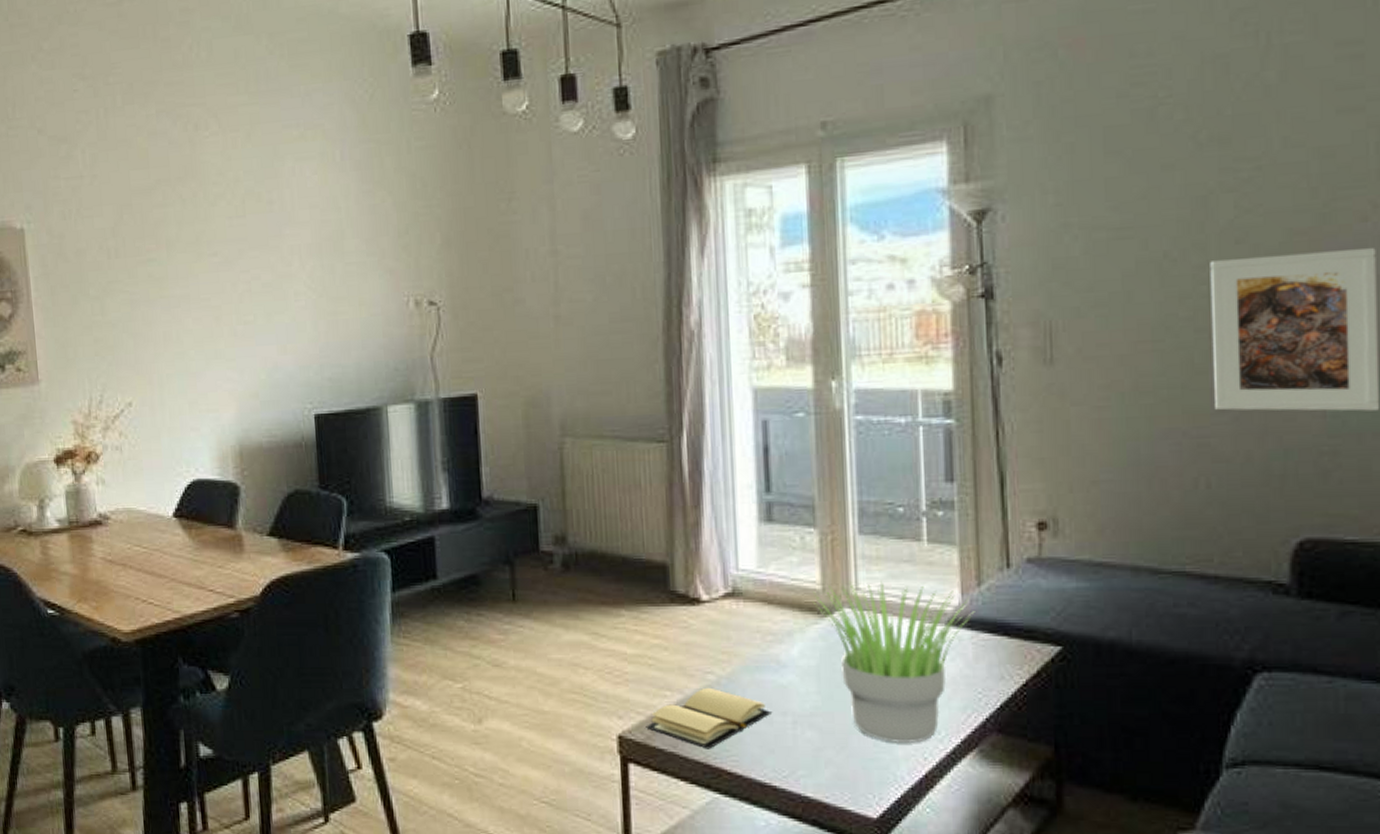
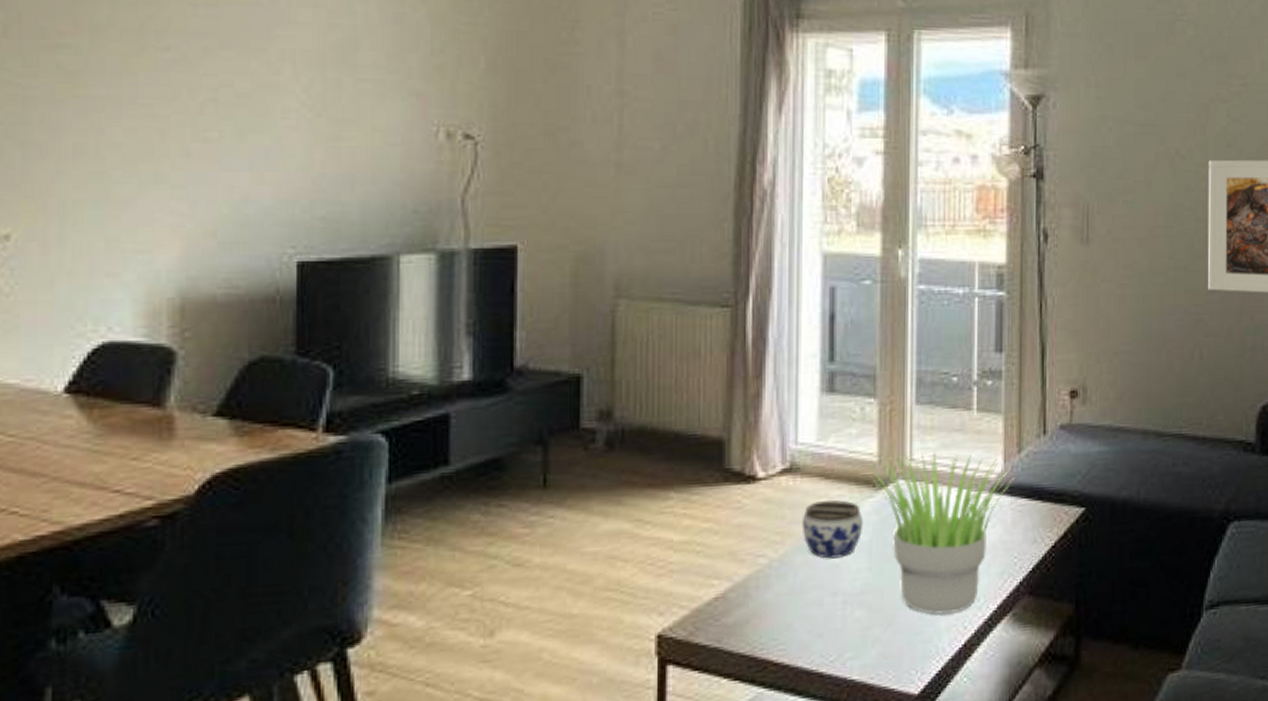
book: present [646,687,773,749] -> none [689,572,824,640]
jar: none [747,625,810,680] -> present [801,500,863,559]

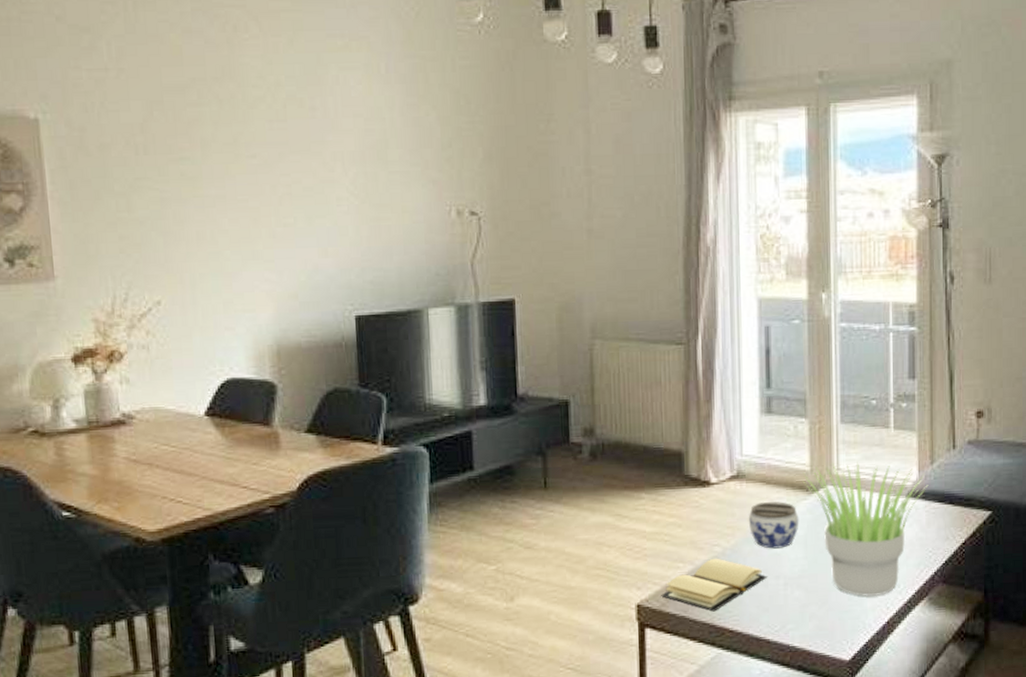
book: none [689,572,824,640] -> present [661,558,768,612]

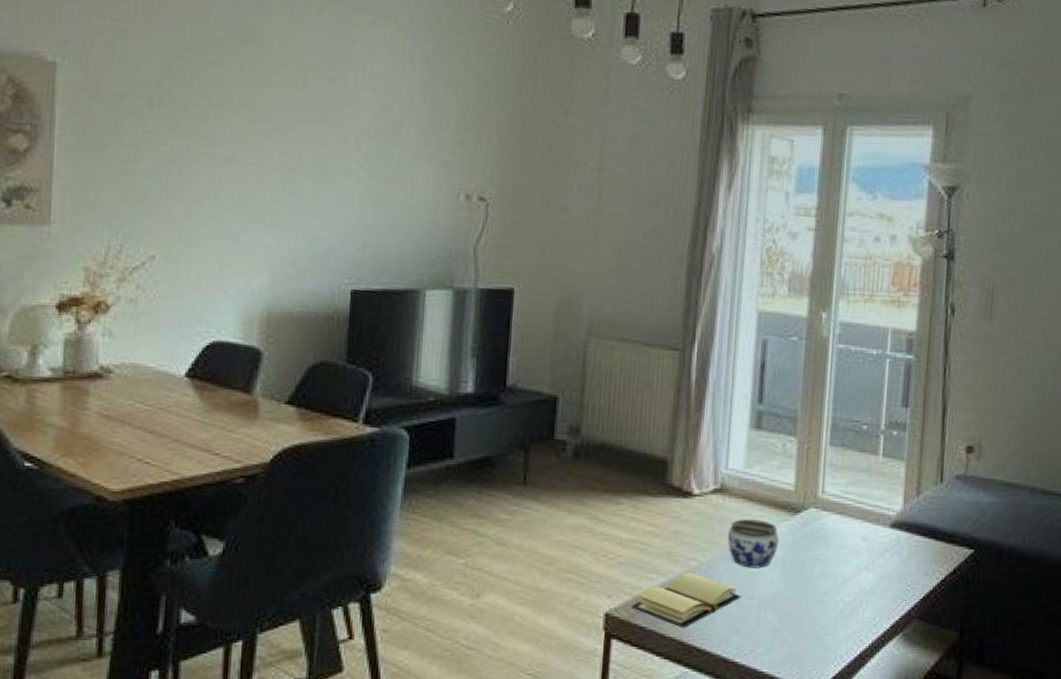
potted plant: present [802,462,929,596] -> none [786,486,913,627]

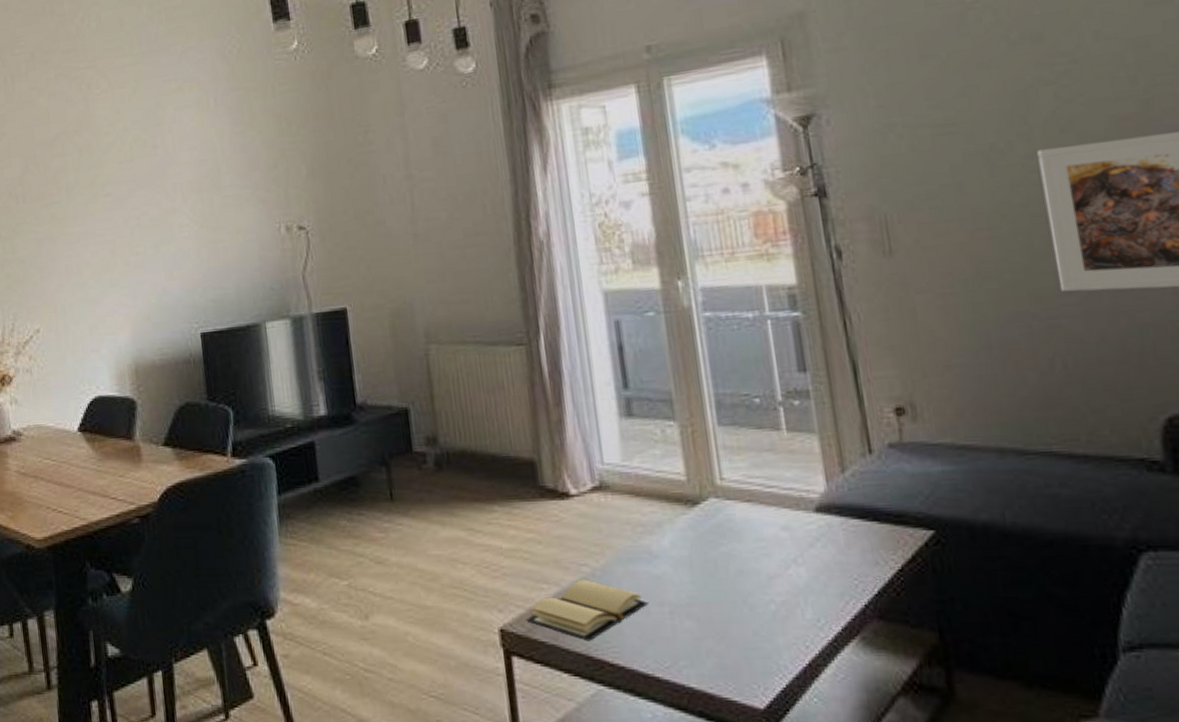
jar: present [727,519,779,568] -> none [617,516,681,571]

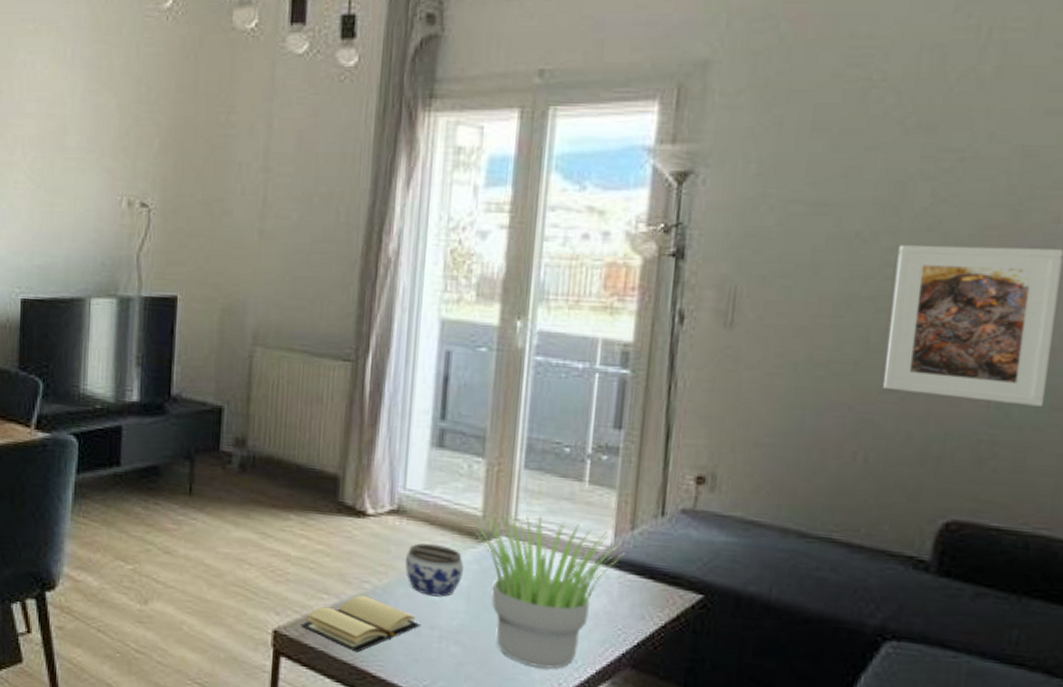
jar: none [617,516,681,571] -> present [404,543,464,597]
potted plant: none [678,471,842,631] -> present [472,512,626,669]

